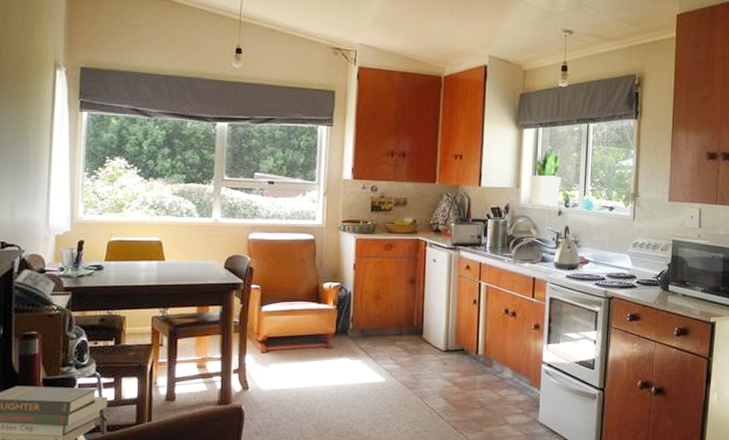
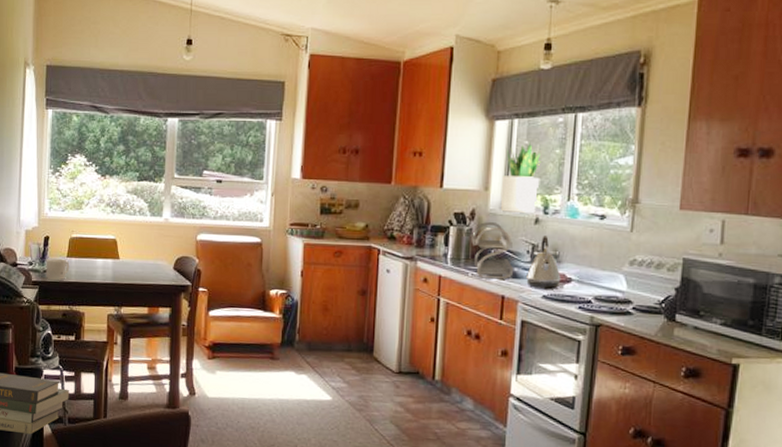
mug: none [80,263,108,285] -> present [46,258,70,281]
toaster: present [450,221,486,246] -> none [406,227,448,257]

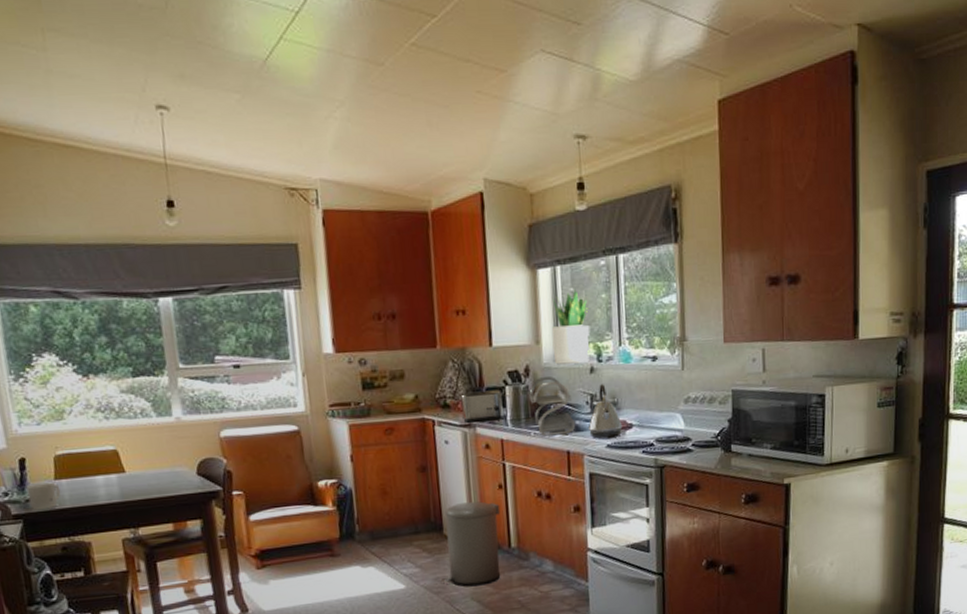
pedal bin: none [365,329,430,412] -> present [441,501,501,587]
toaster: none [406,227,448,257] -> present [460,390,505,423]

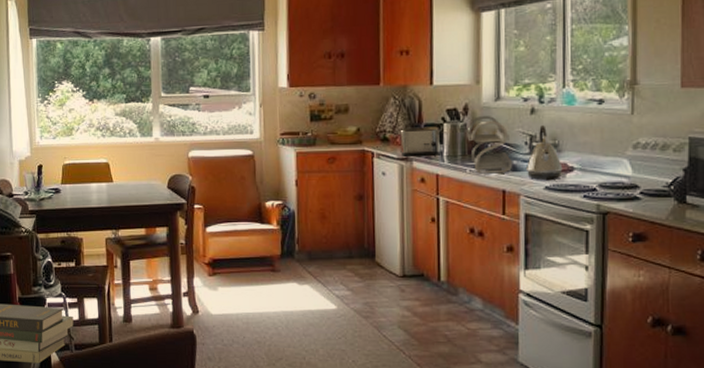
mug: present [26,482,61,511] -> none [41,186,65,208]
pedal bin: present [441,501,501,587] -> none [371,233,432,315]
planter: present [551,288,591,365] -> none [492,30,533,105]

